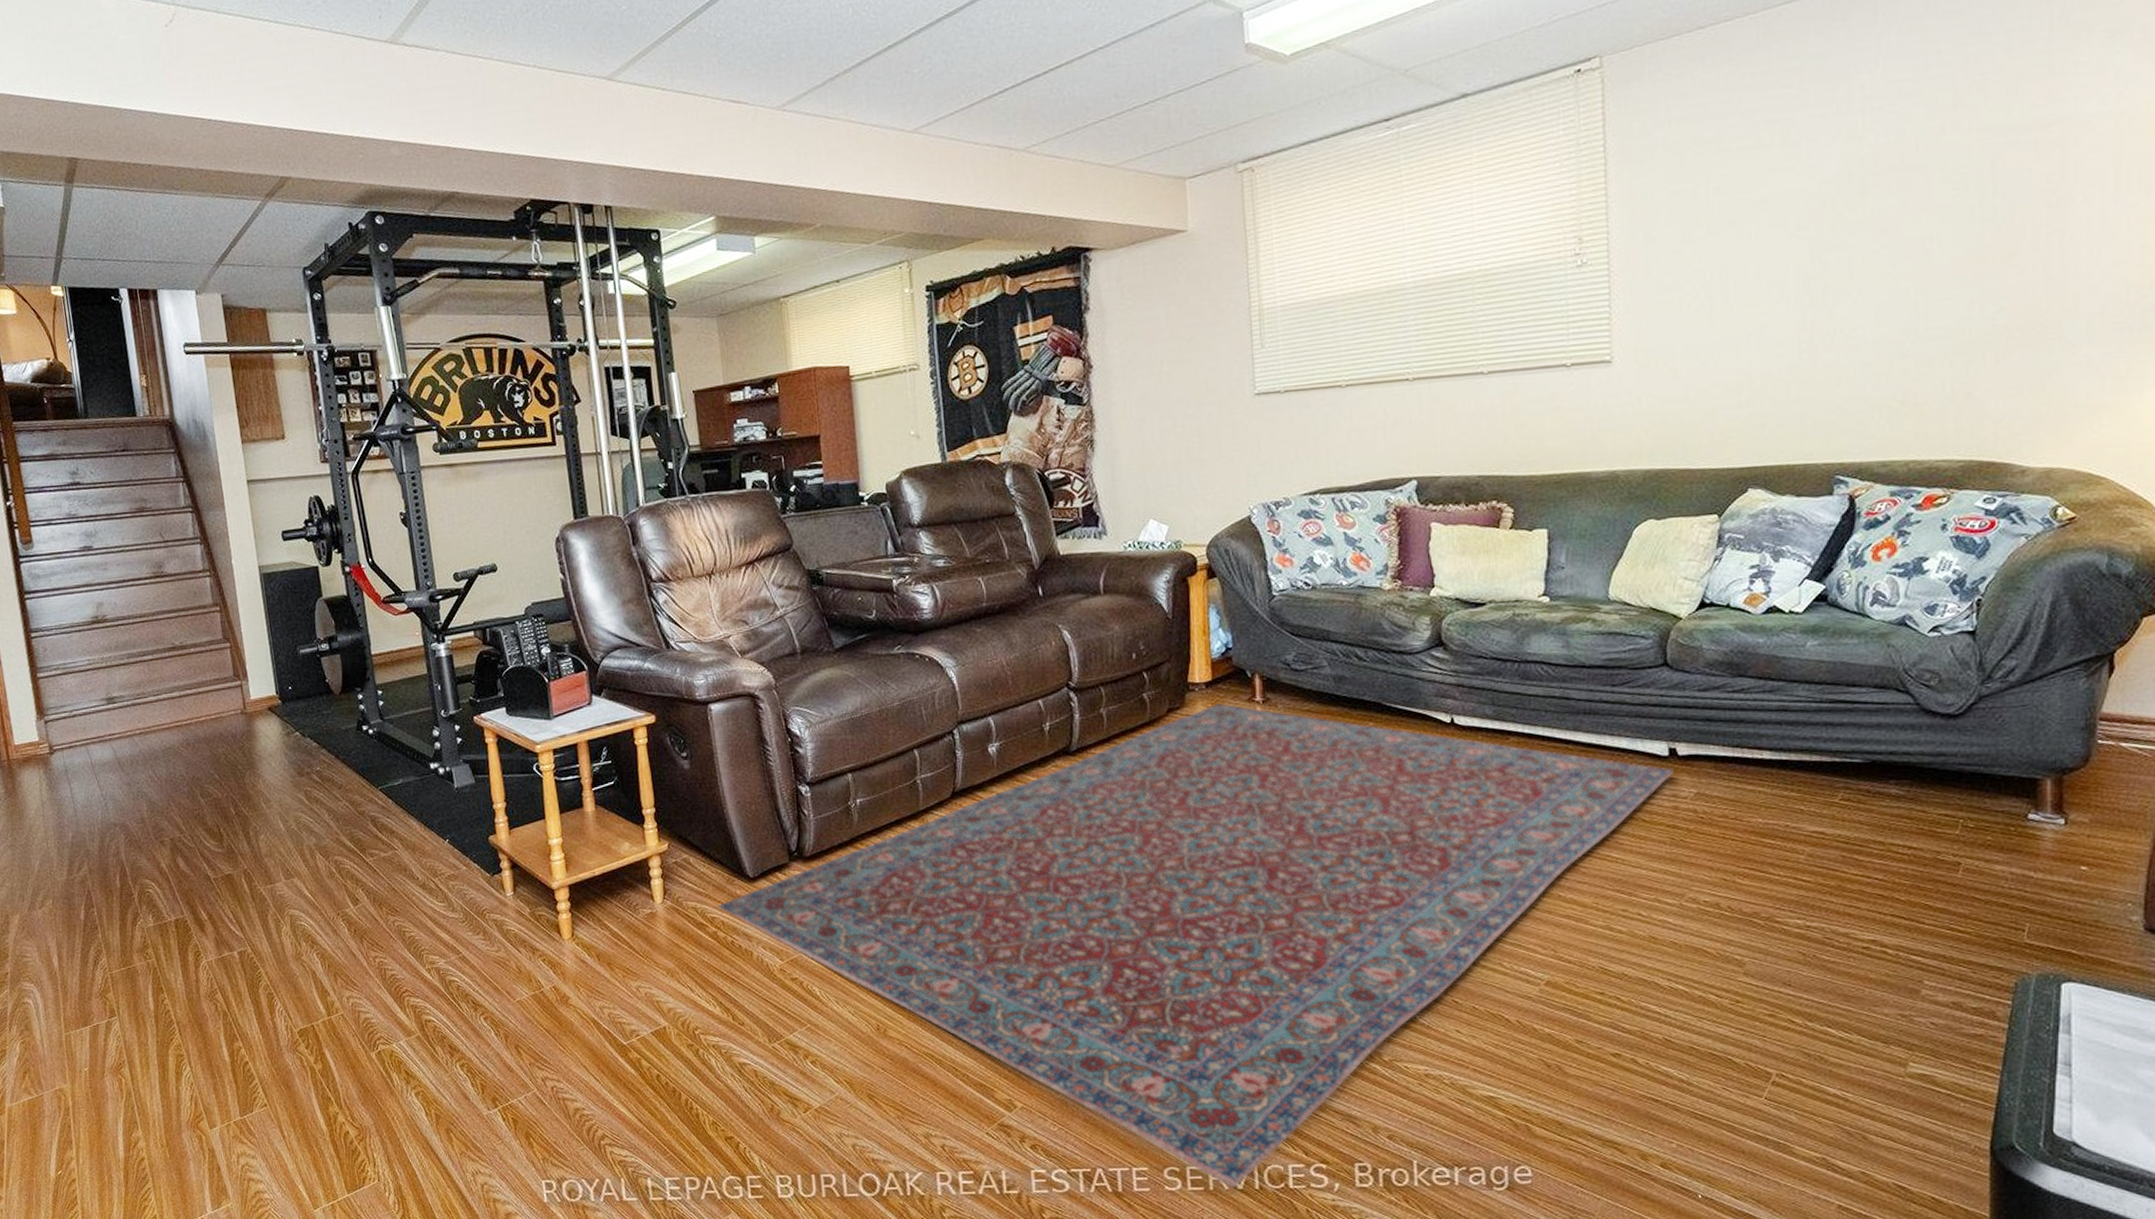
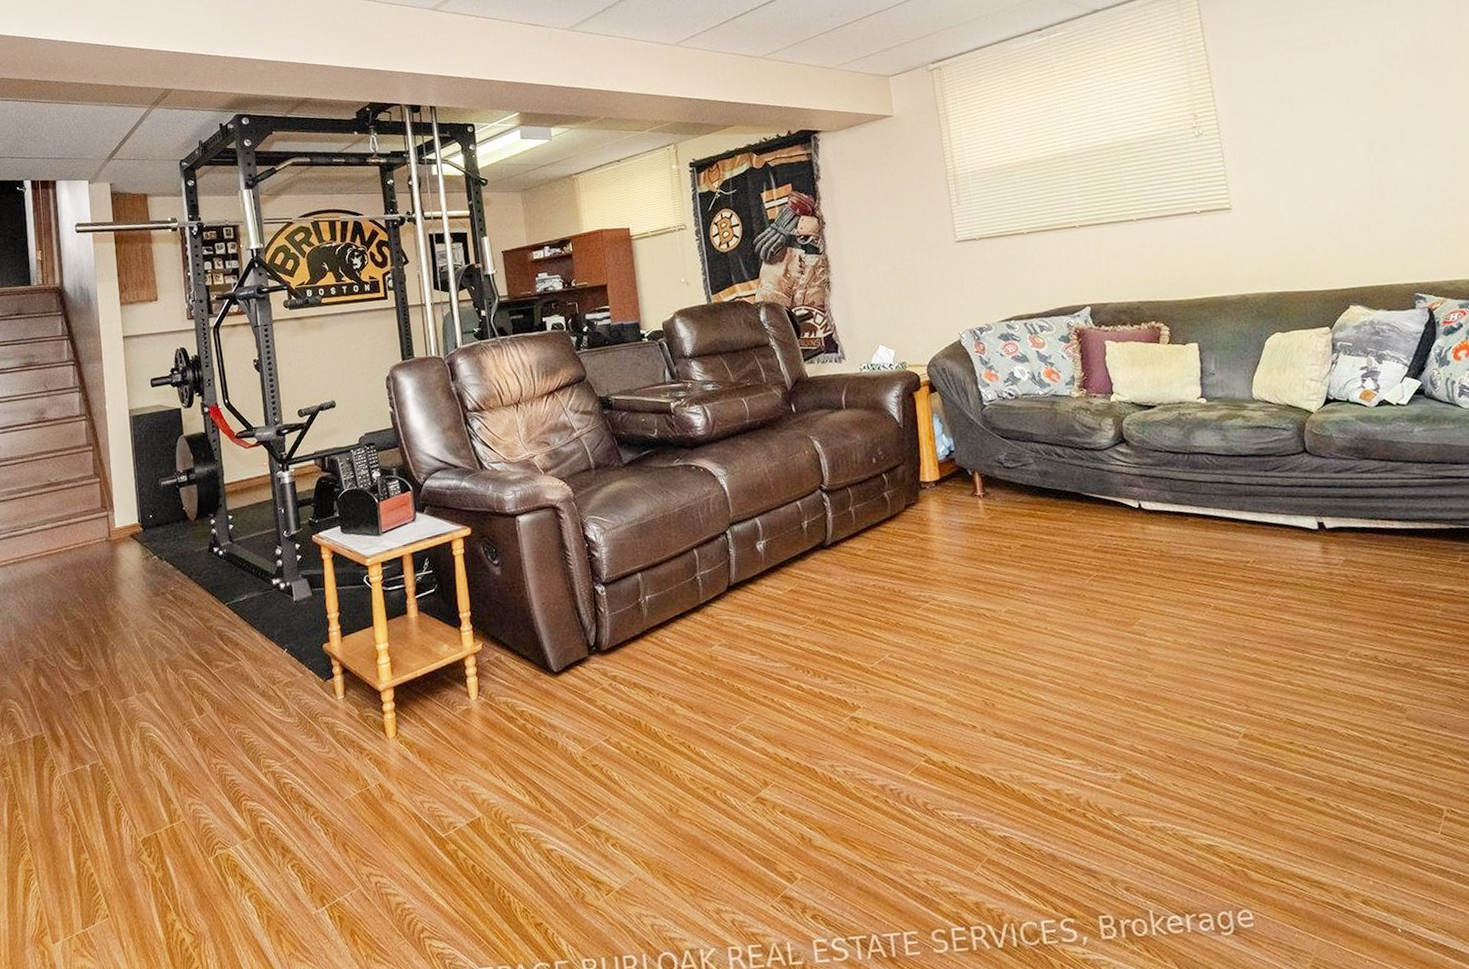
rug: present [718,702,1673,1187] -> none [526,498,1324,946]

